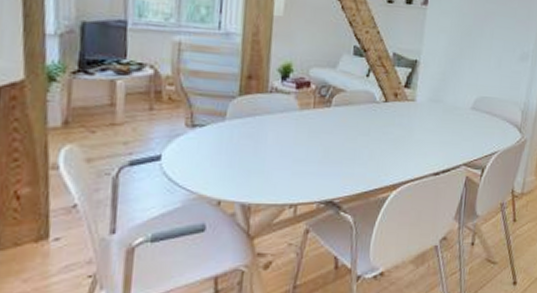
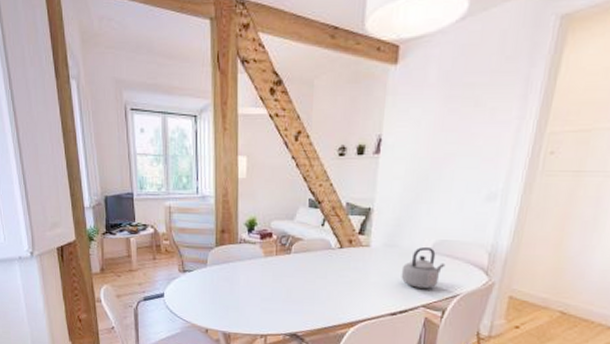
teapot: none [444,103,485,146] -> present [401,247,446,289]

